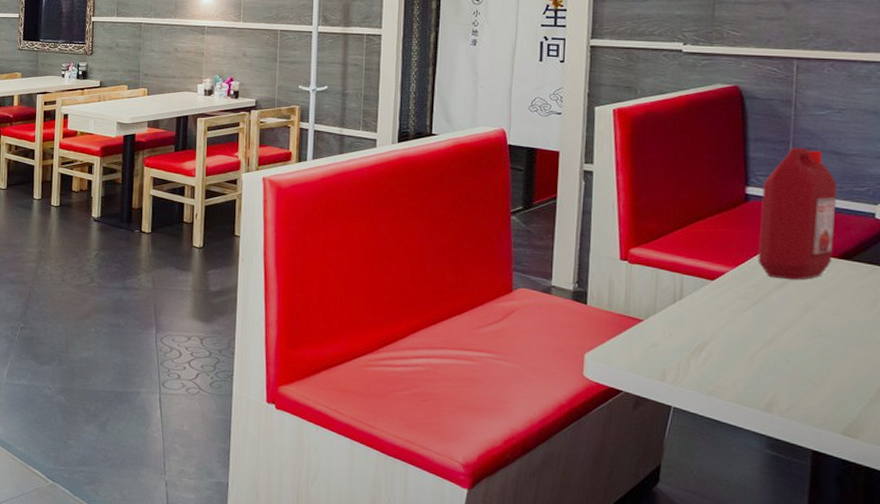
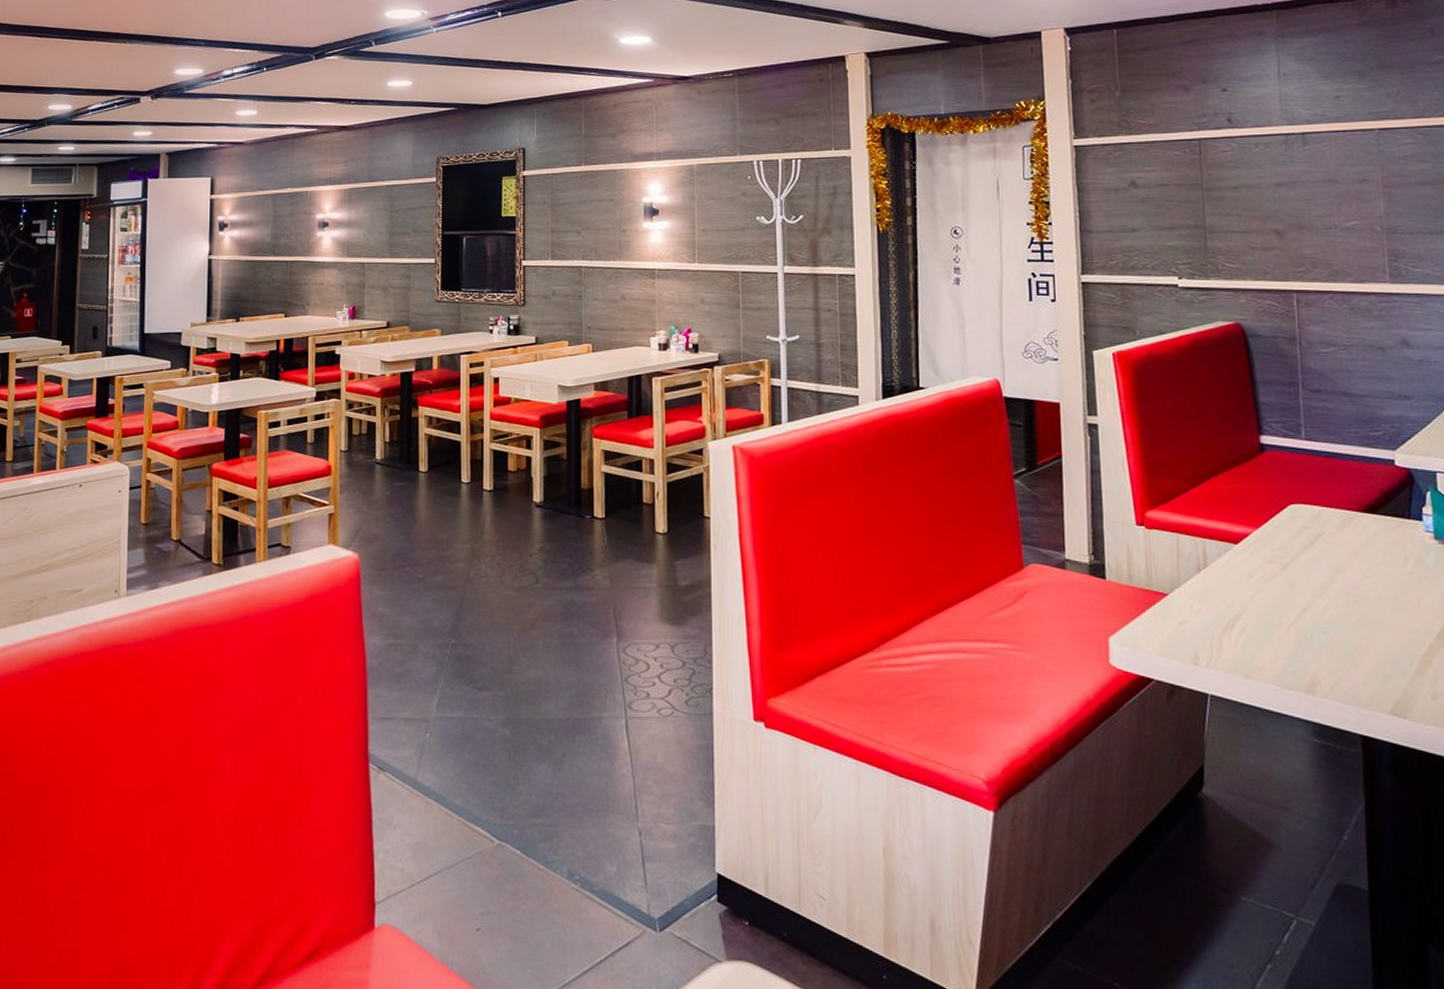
ketchup jug: present [758,147,838,280] -> none [1276,389,1357,539]

